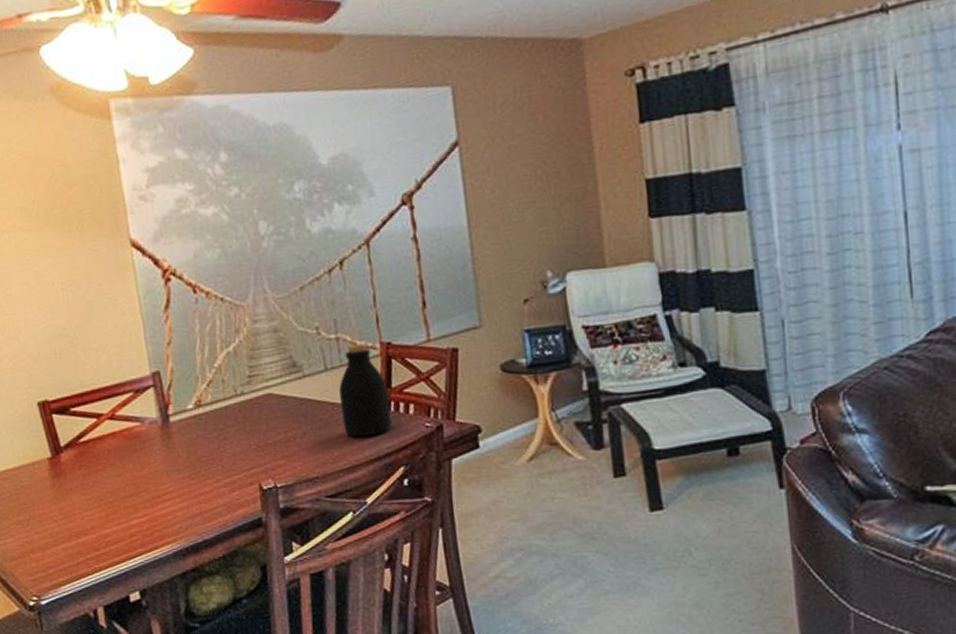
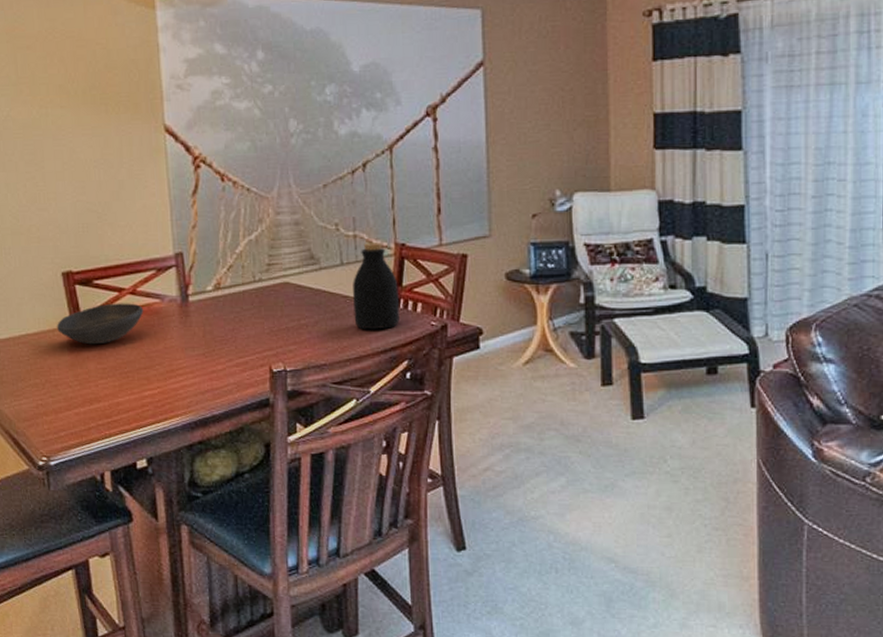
bowl: none [36,428,125,476] -> present [57,303,144,345]

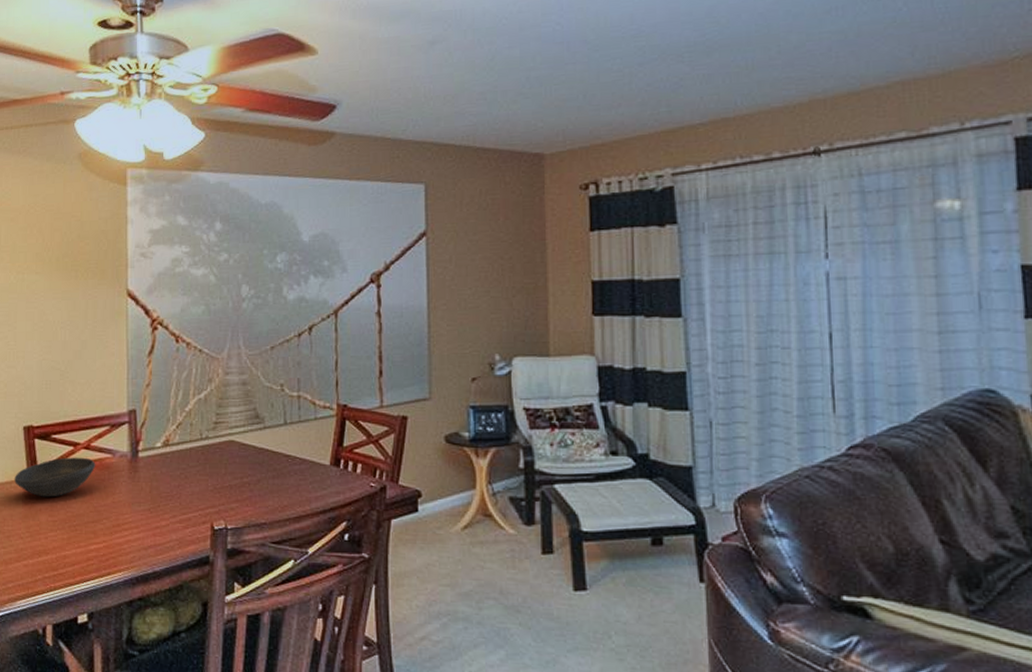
bottle: present [353,242,400,330] -> none [295,403,339,490]

